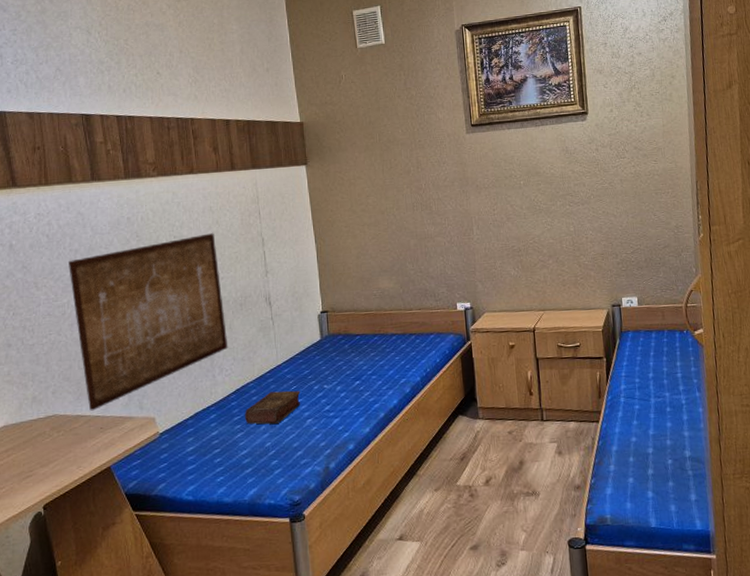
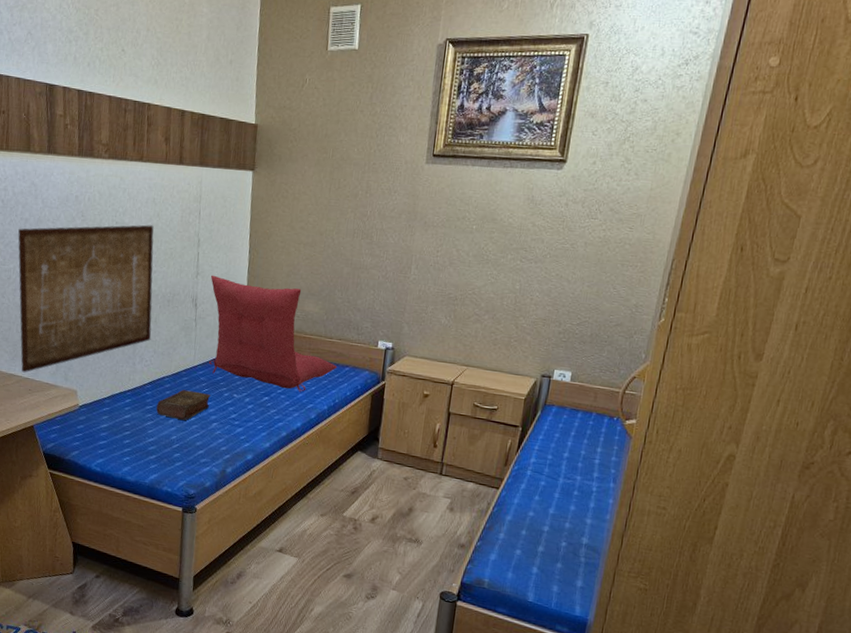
seat cushion: none [280,268,423,369] -> present [209,275,338,392]

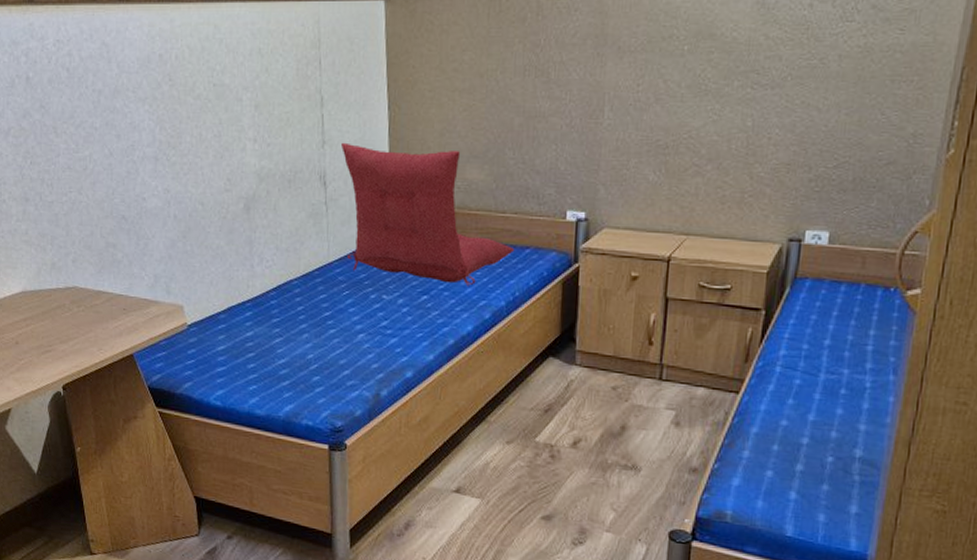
wall art: present [18,224,154,373] -> none [91,84,271,288]
book: present [156,389,211,420] -> none [285,294,354,333]

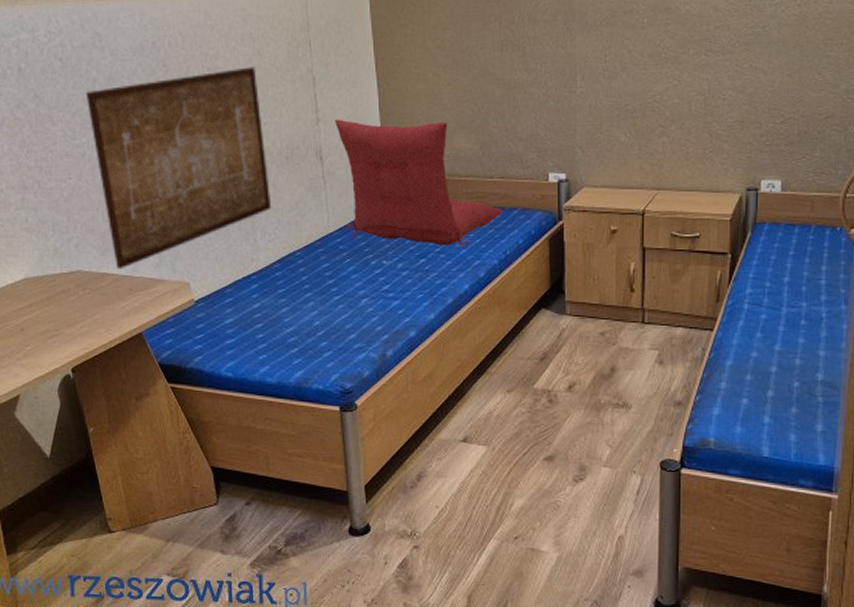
wall art: none [91,84,271,288] -> present [86,67,272,270]

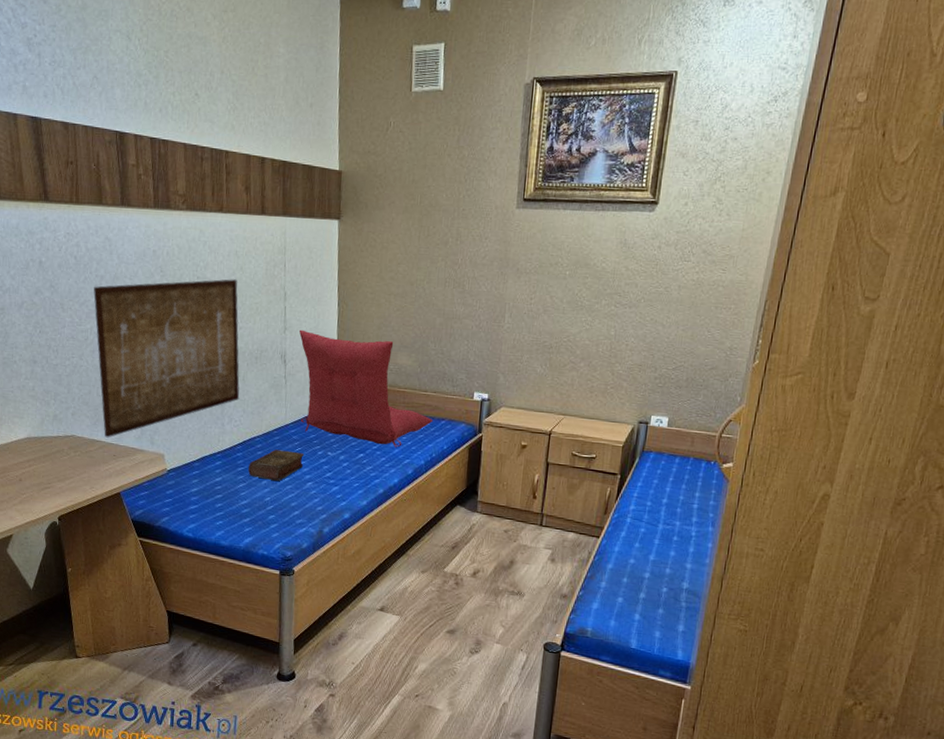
book: none [291,264,356,300] -> present [248,449,305,481]

